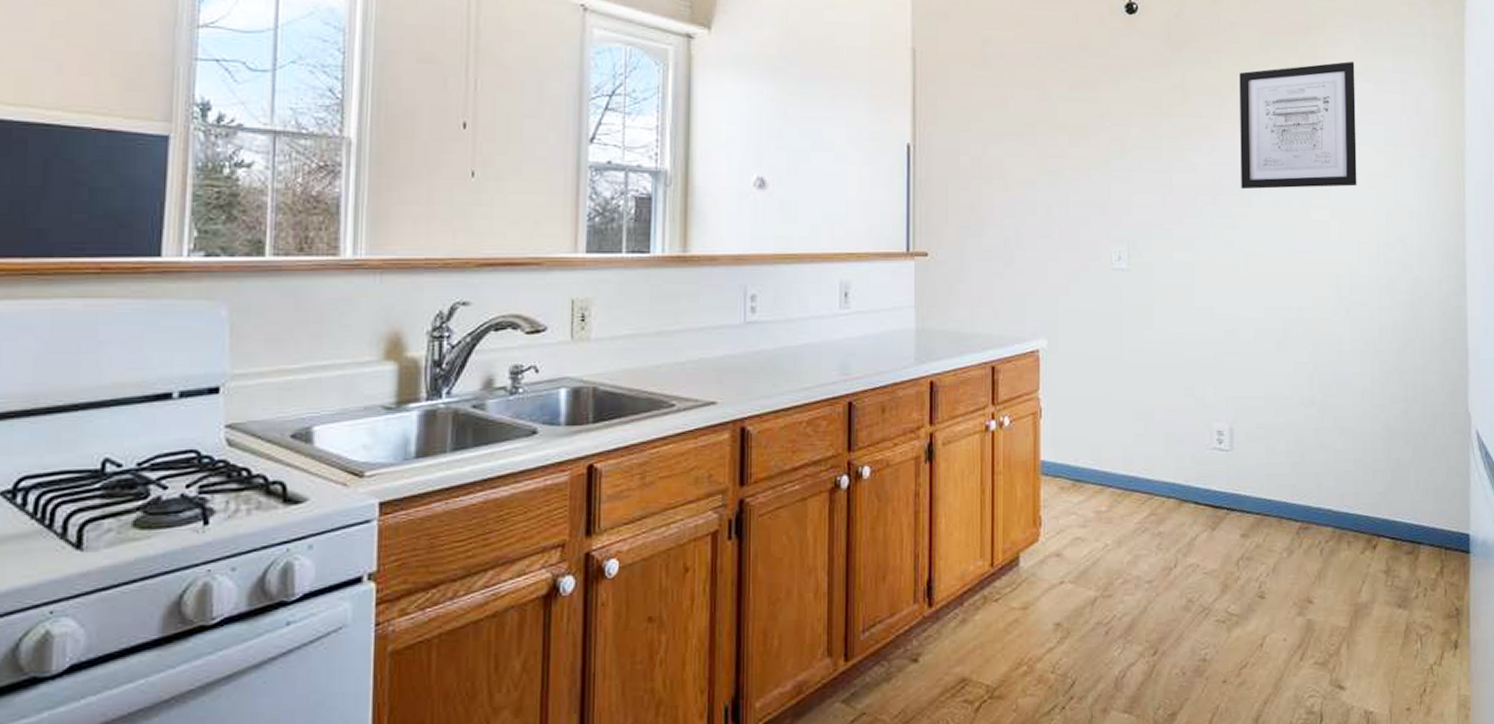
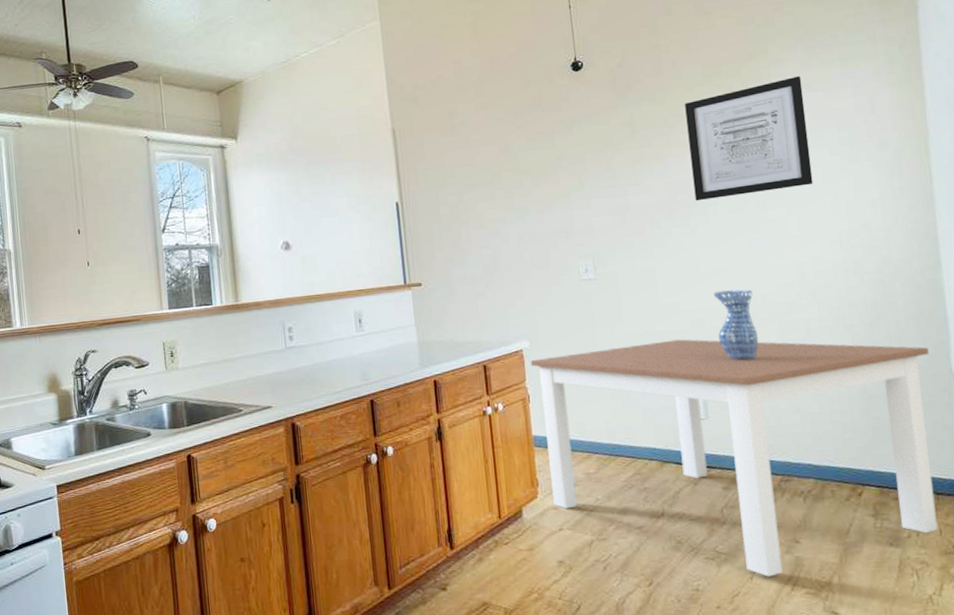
dining table: none [1046,352,1449,644] -> present [530,339,938,577]
vase: none [1250,298,1291,383] -> present [713,289,759,360]

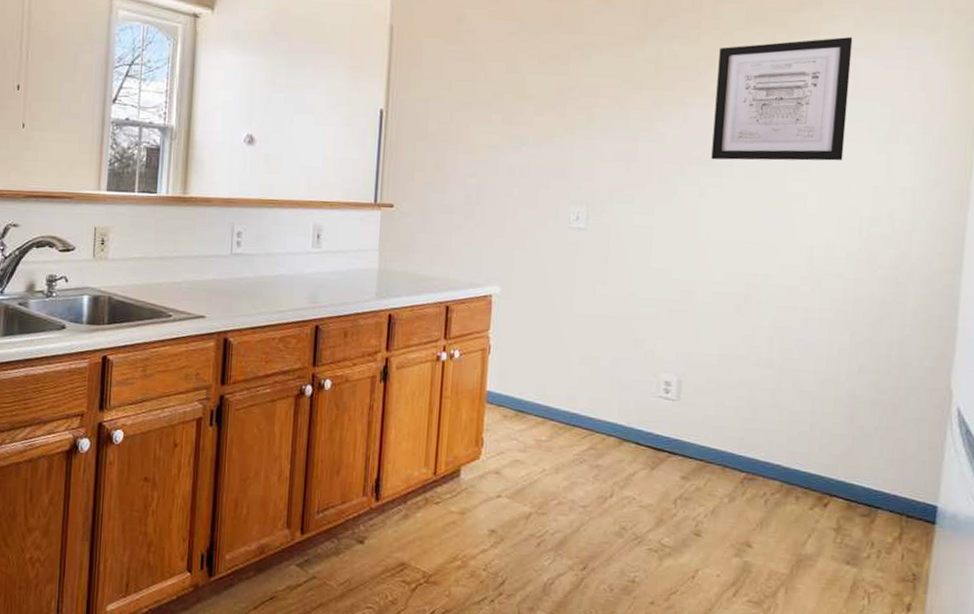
dining table: present [530,339,938,577] -> none [496,307,930,579]
vase: present [713,289,759,360] -> none [707,263,754,344]

